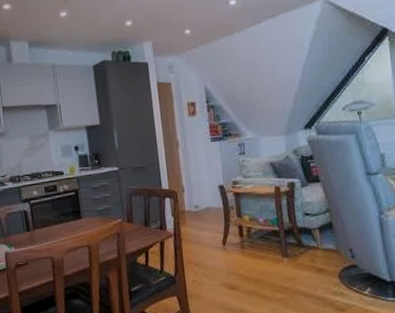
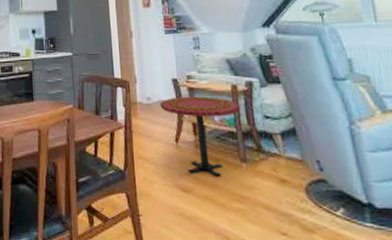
side table: none [207,199,283,272] -> present [160,96,241,177]

